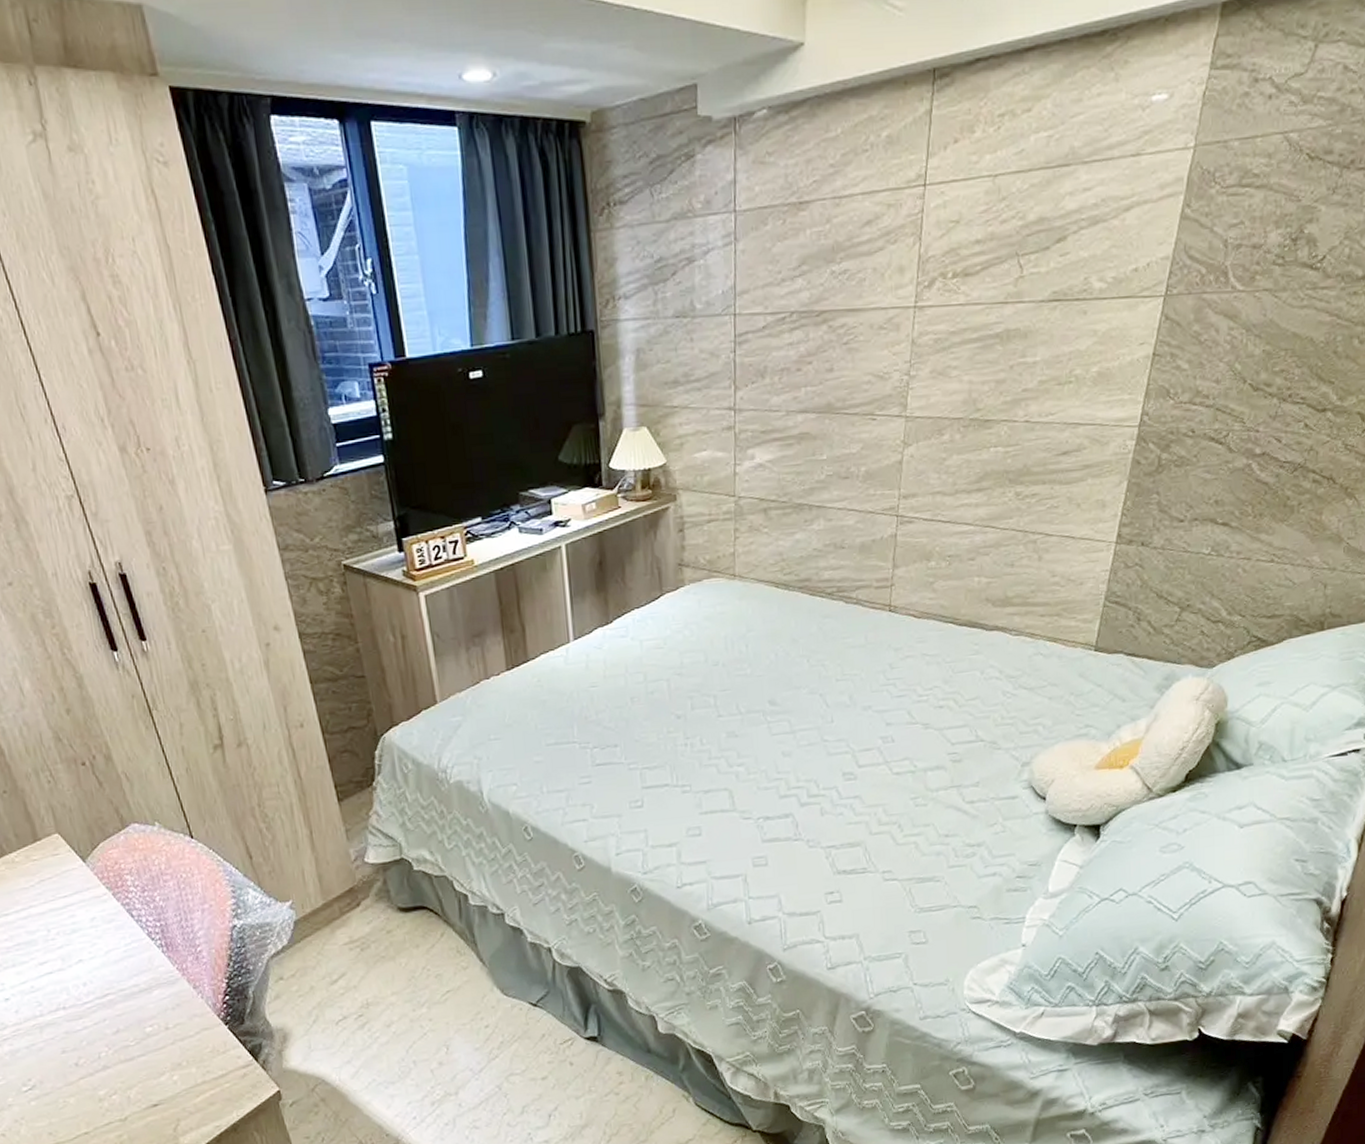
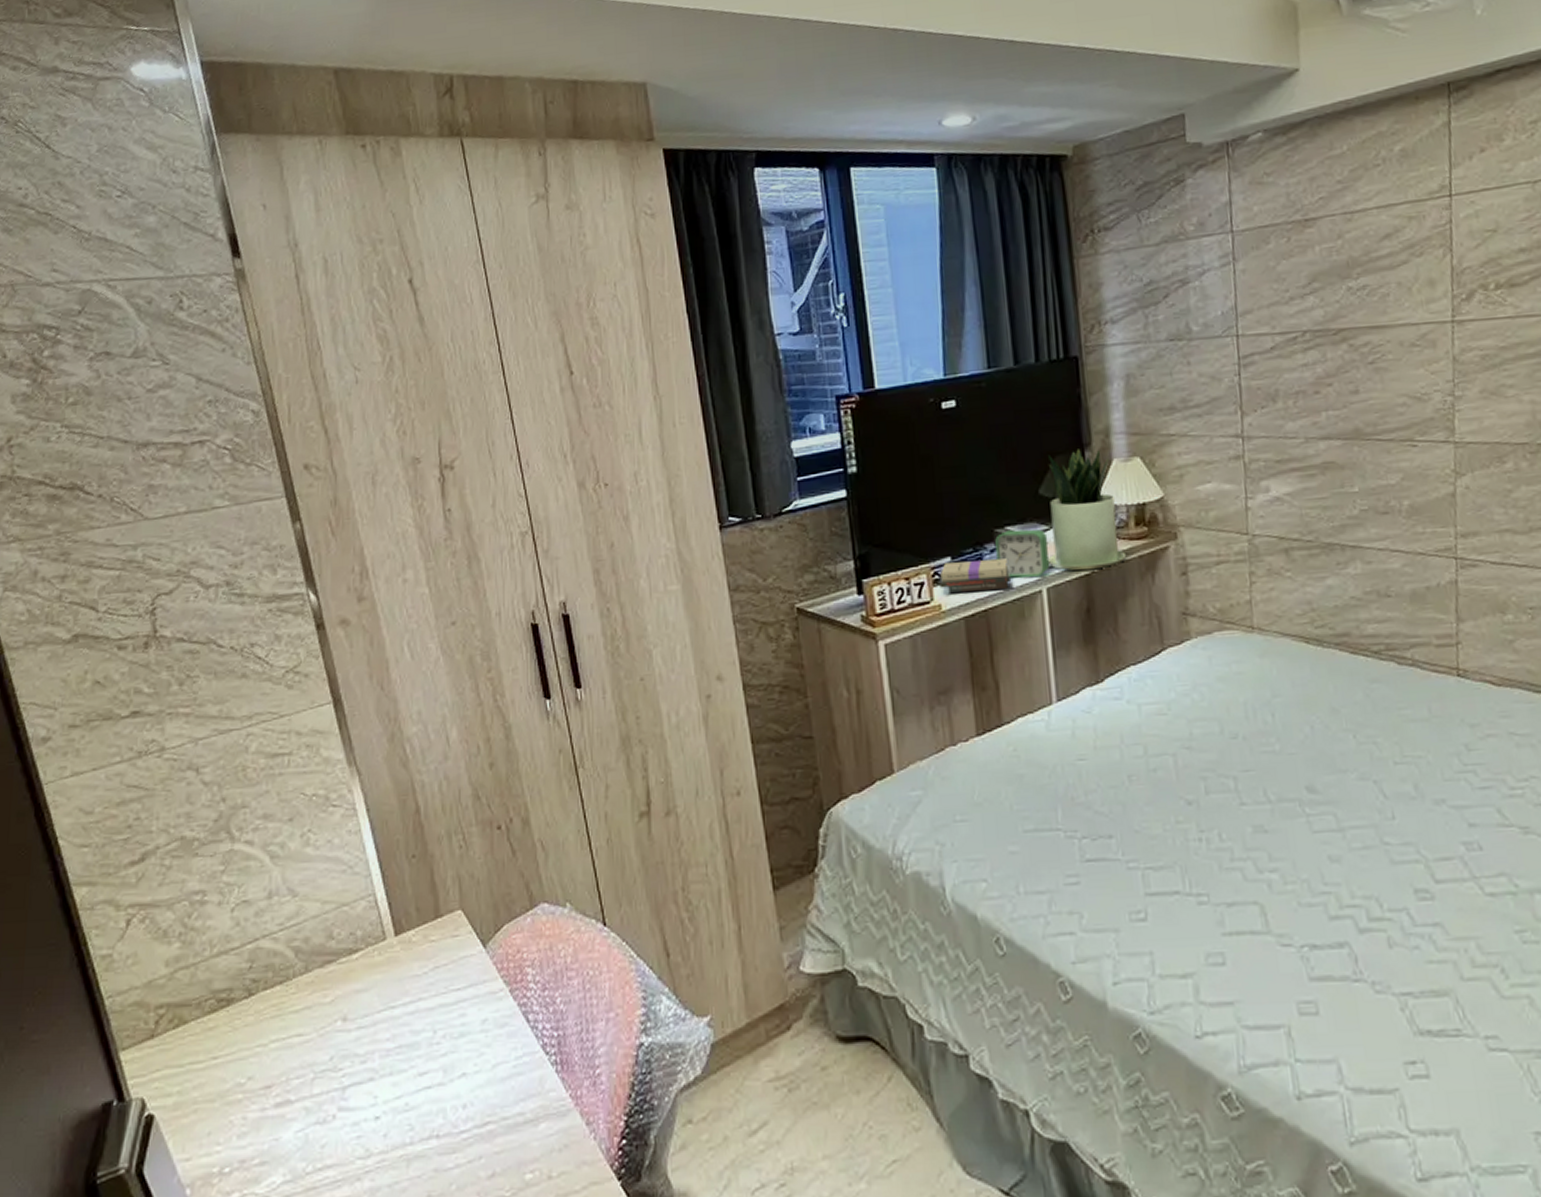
books: none [471,518,534,551] -> present [939,558,1010,594]
alarm clock: none [520,492,567,536] -> present [995,529,1049,578]
planter: none [566,419,634,529] -> present [1047,449,1127,571]

